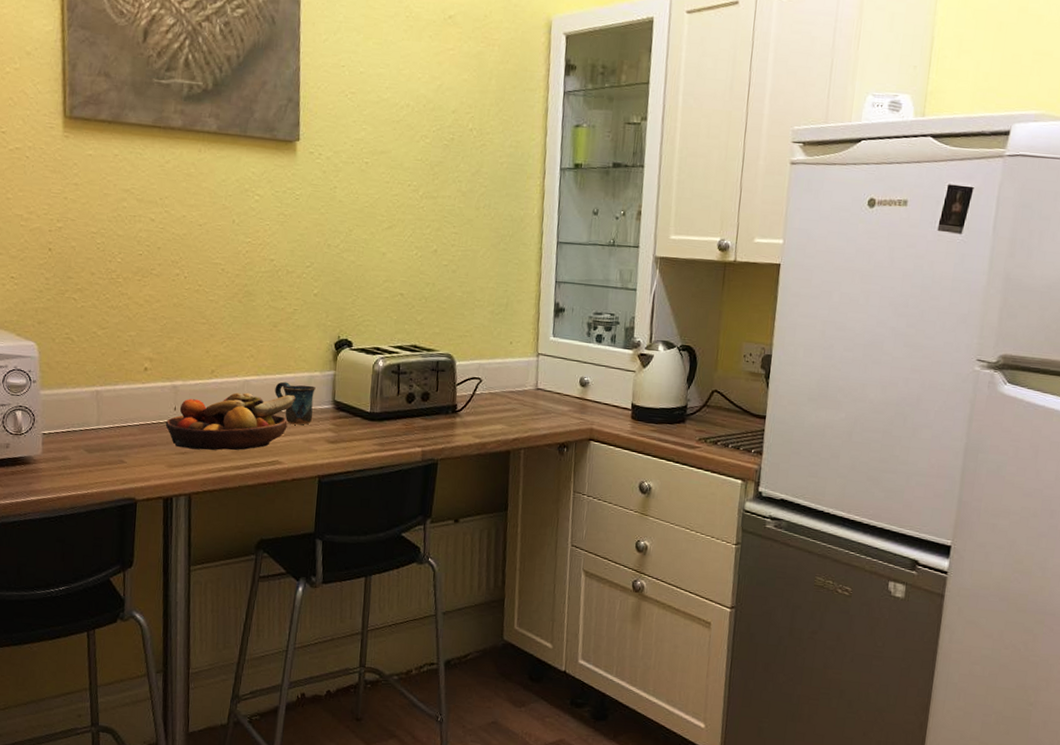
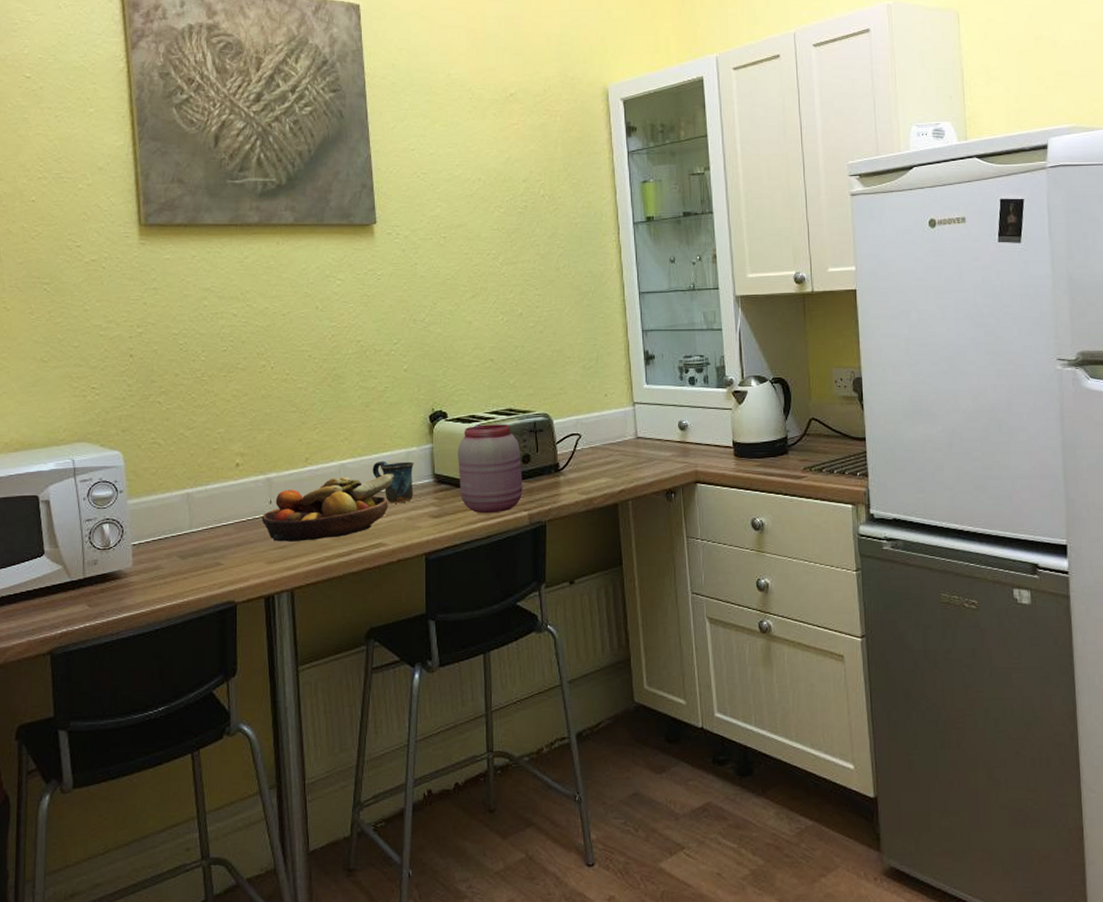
jar: none [357,357,421,446] -> present [458,424,523,514]

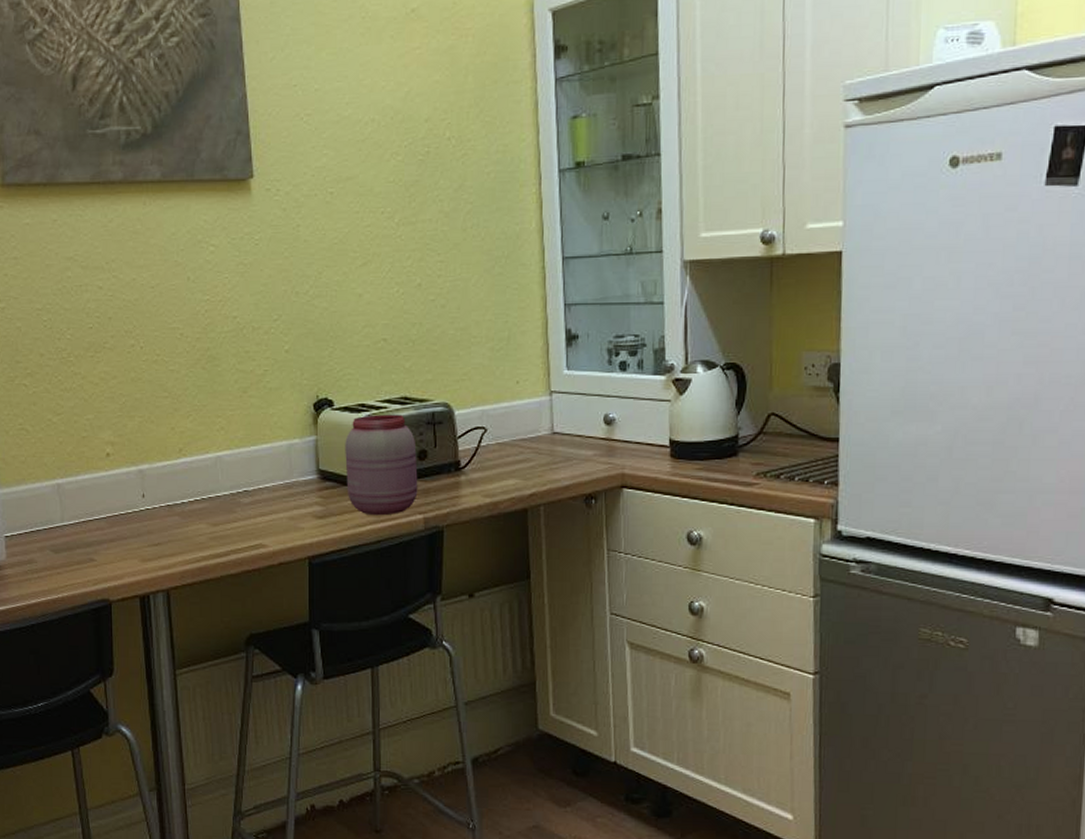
fruit bowl: present [261,474,394,542] -> none [134,468,275,539]
mug: present [372,461,414,503] -> none [251,453,296,501]

